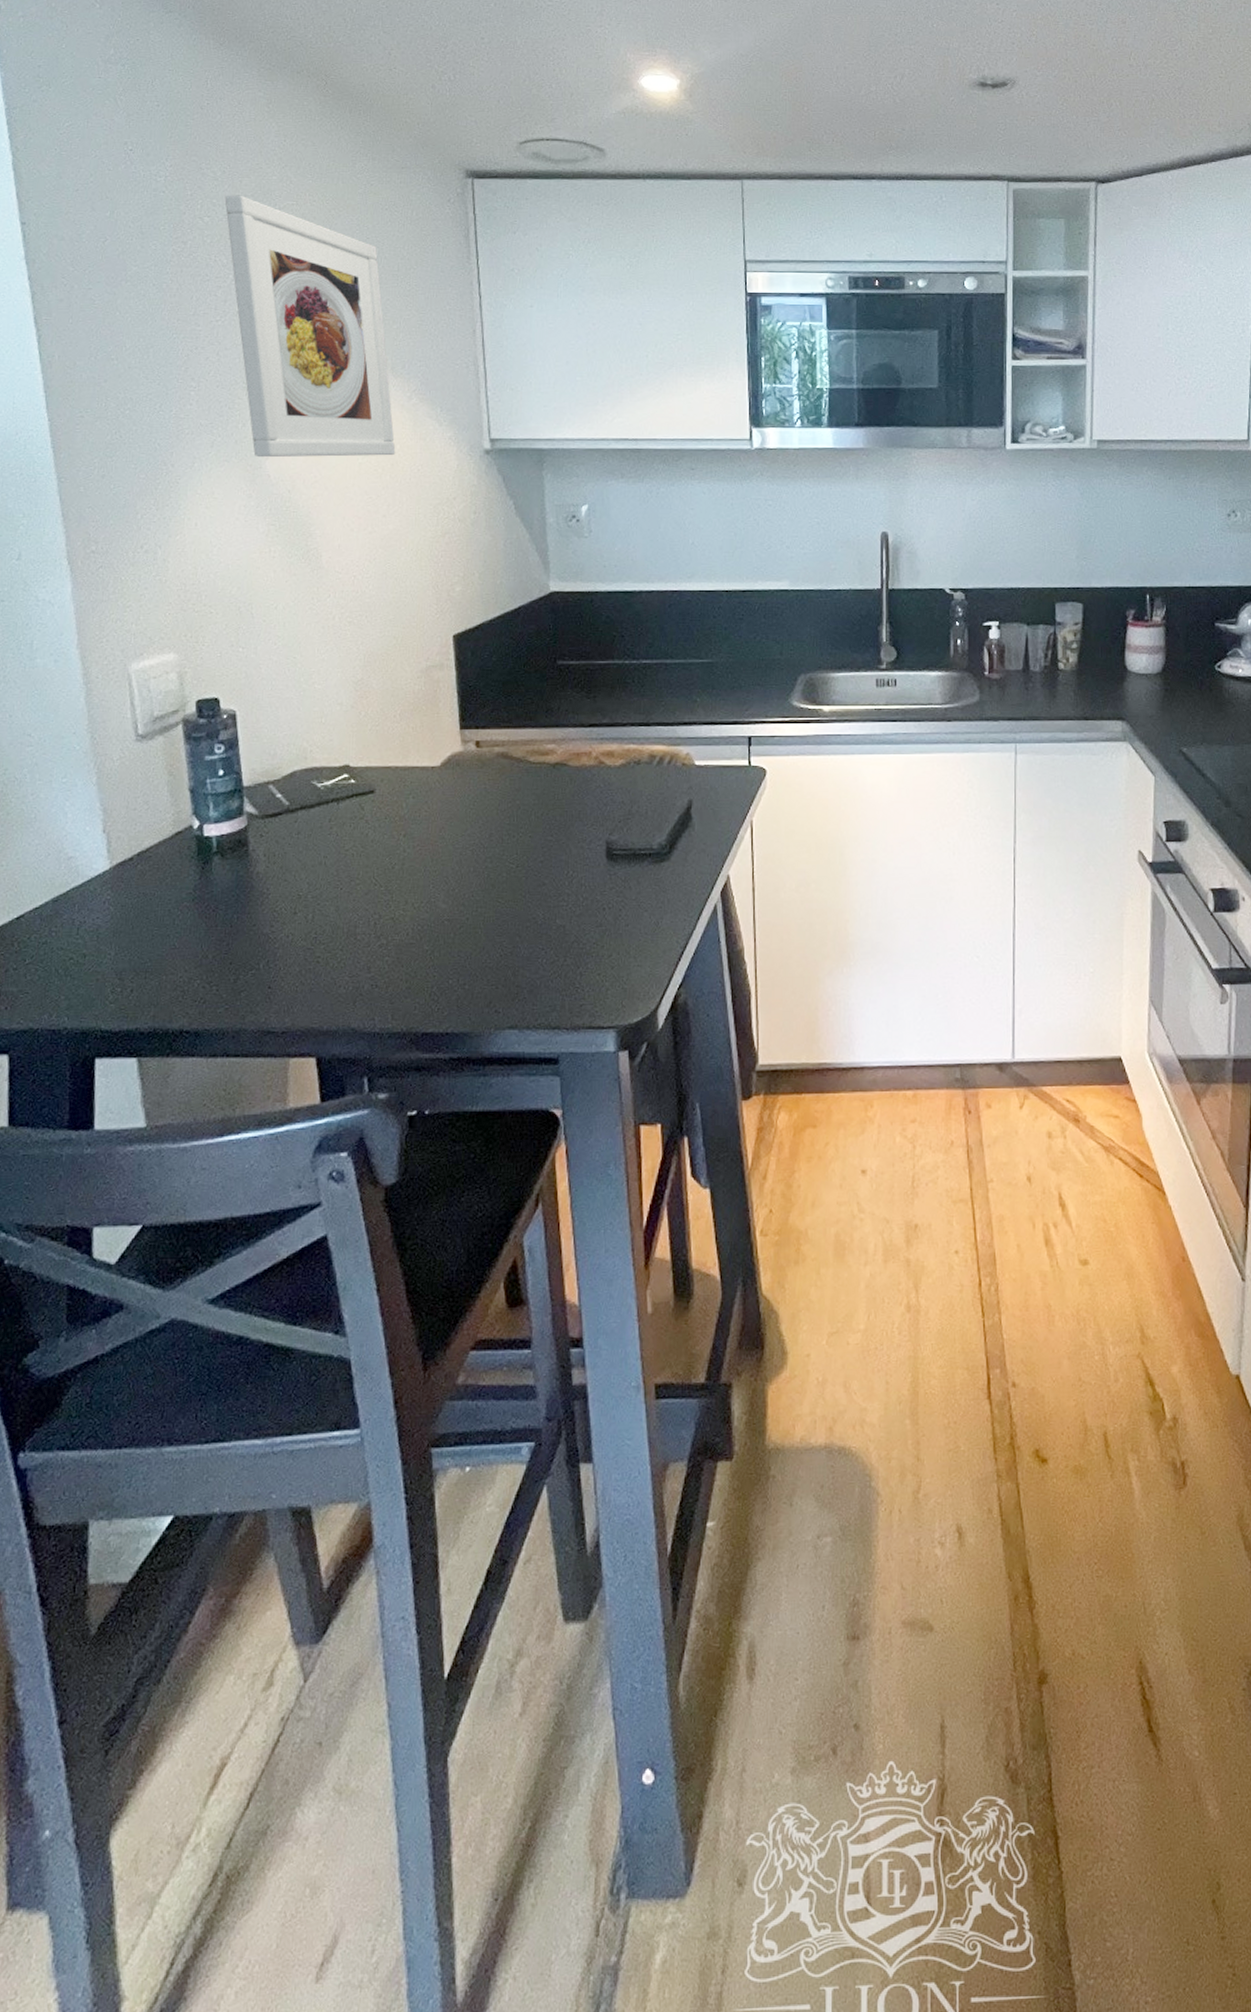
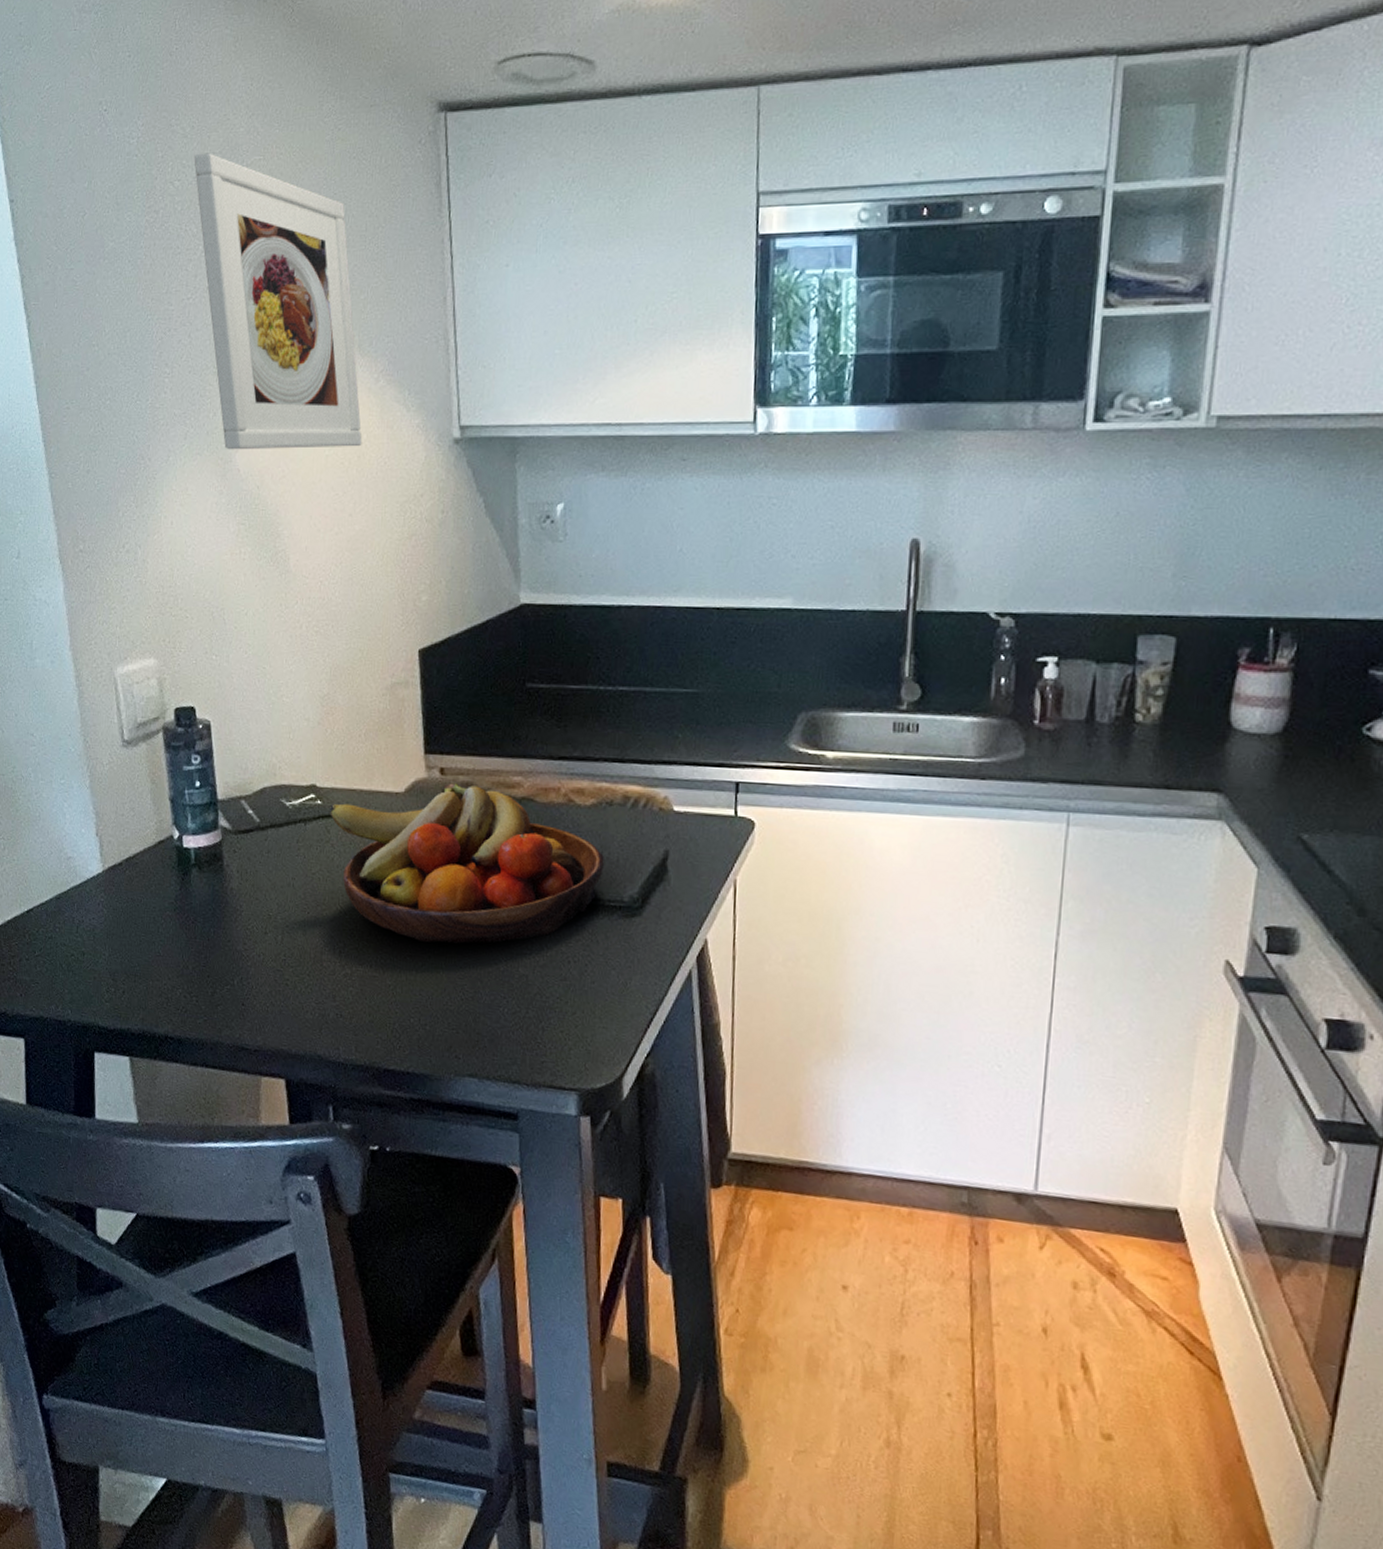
fruit bowl: none [364,754,634,906] -> present [330,783,604,944]

